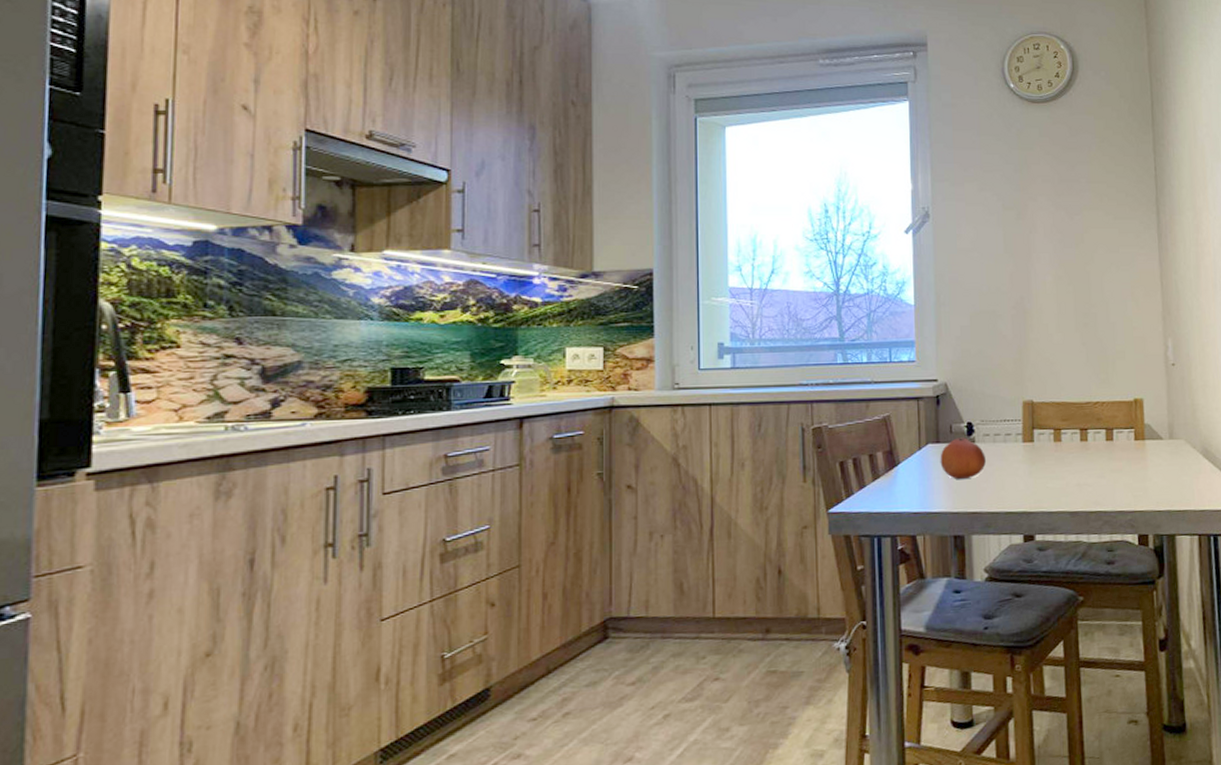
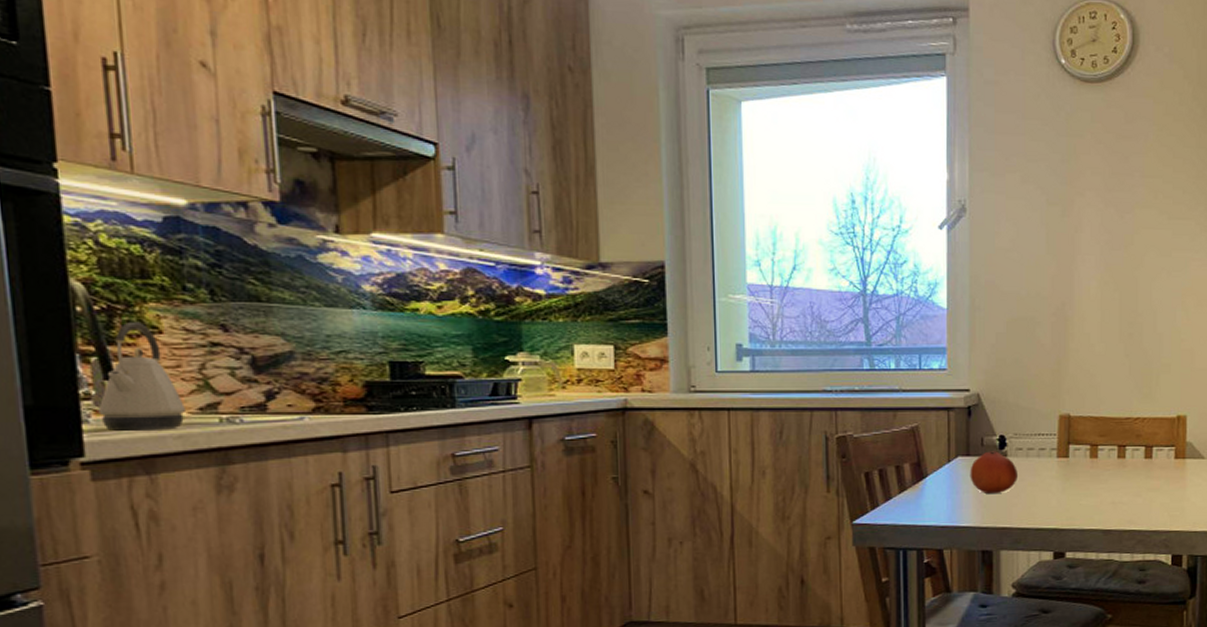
kettle: none [110,337,193,442] -> present [98,321,185,432]

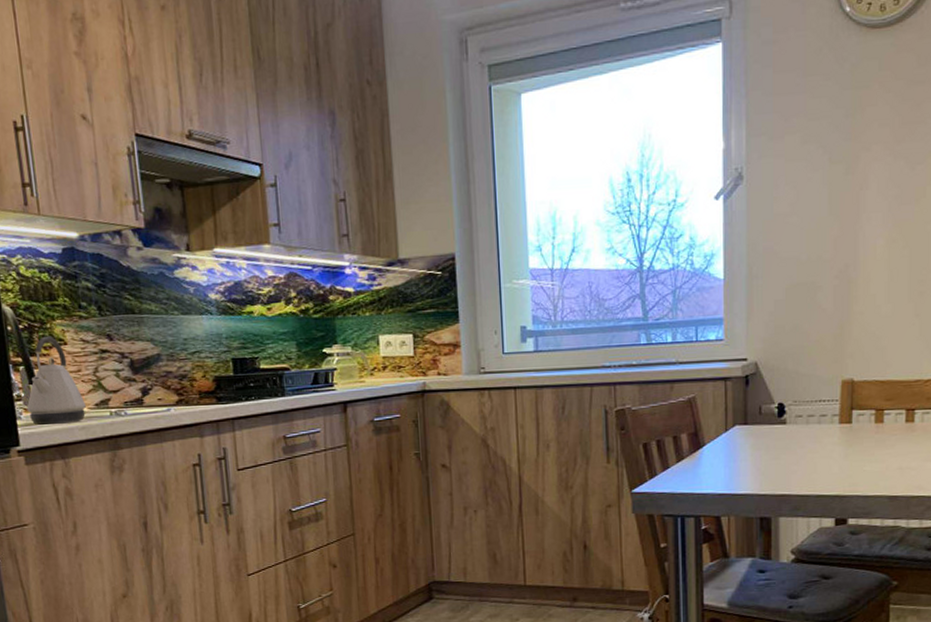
fruit: present [970,451,1017,493] -> none [747,419,797,461]

